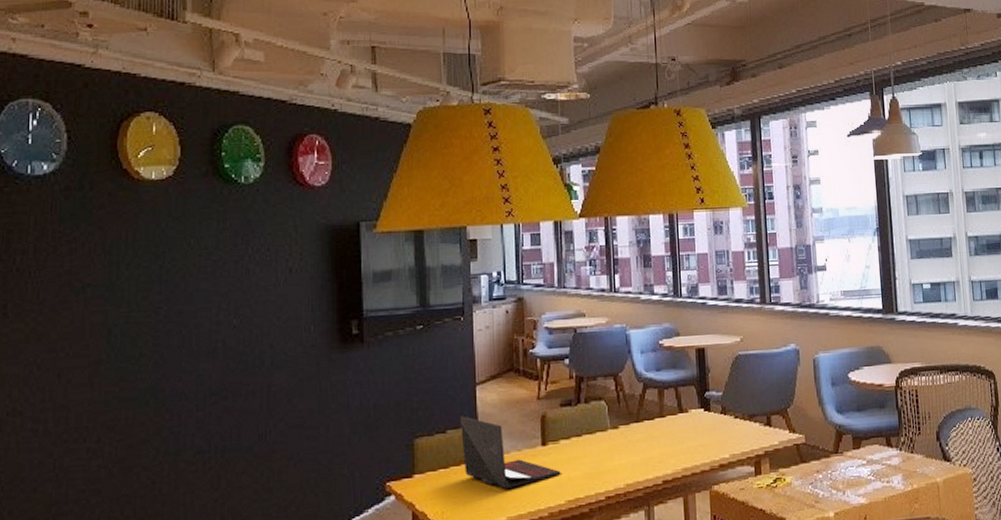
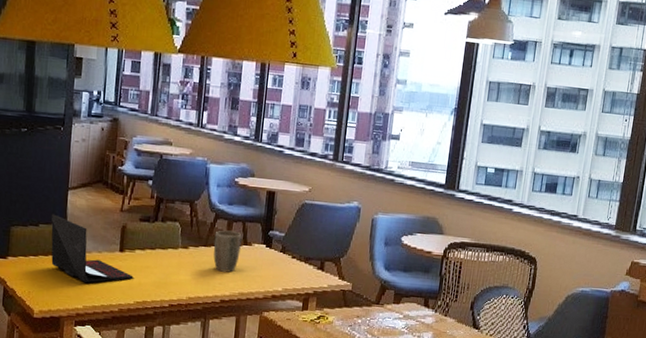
plant pot: none [645,399,677,448] -> present [213,230,242,273]

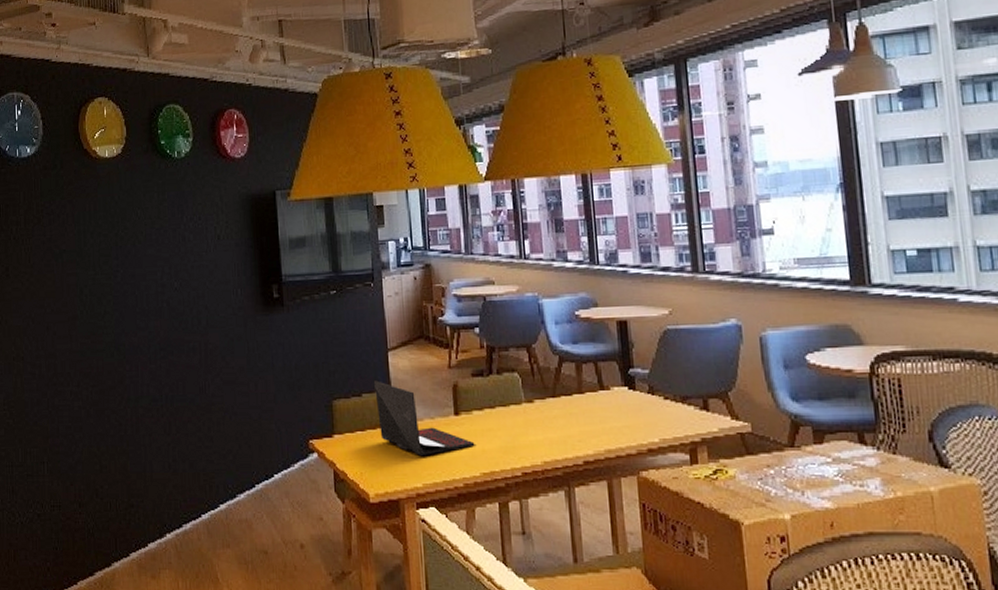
plant pot: present [213,230,242,273] -> none [562,374,598,426]

